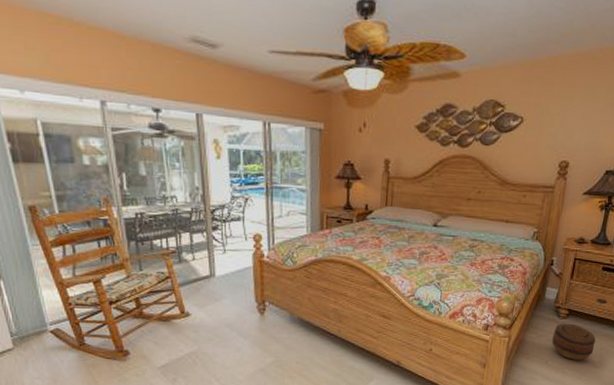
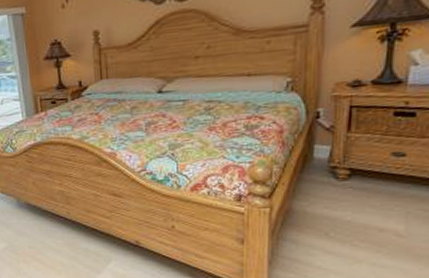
basket: present [551,323,596,360] -> none [330,185,397,229]

